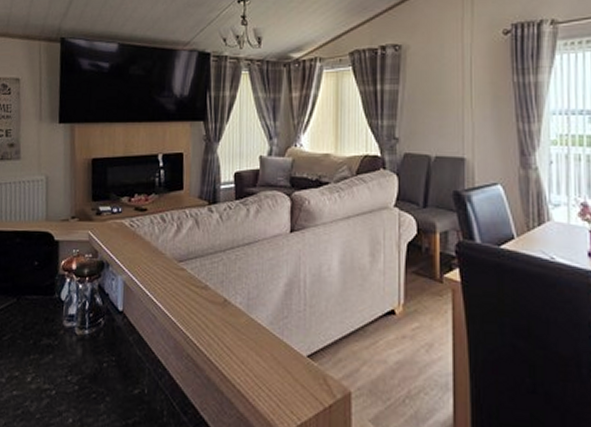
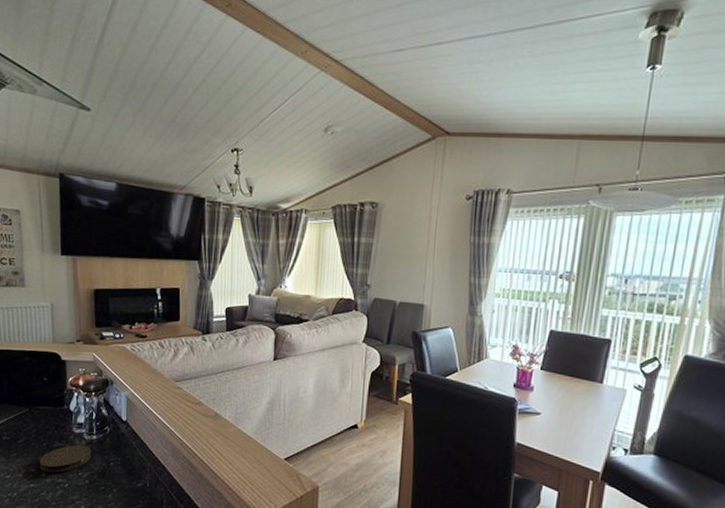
coaster: none [24,342,83,377] -> present [39,445,91,473]

